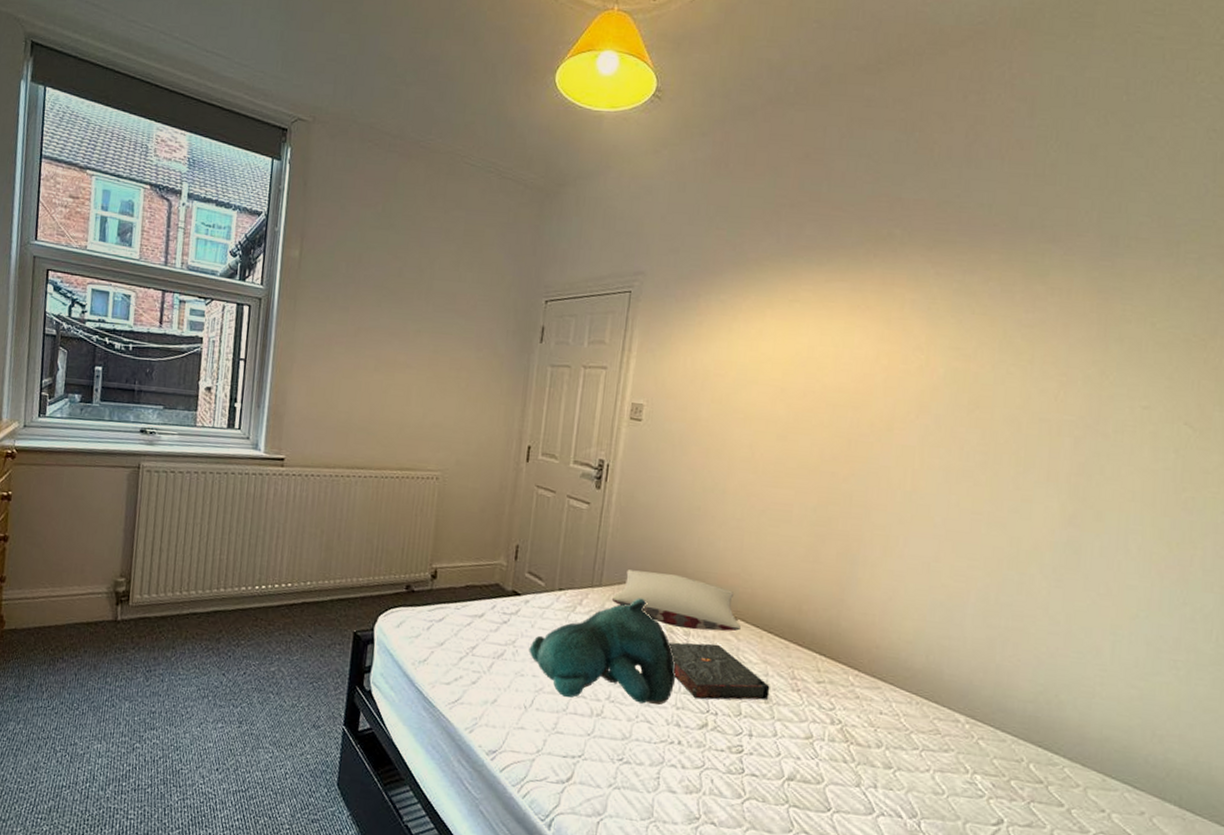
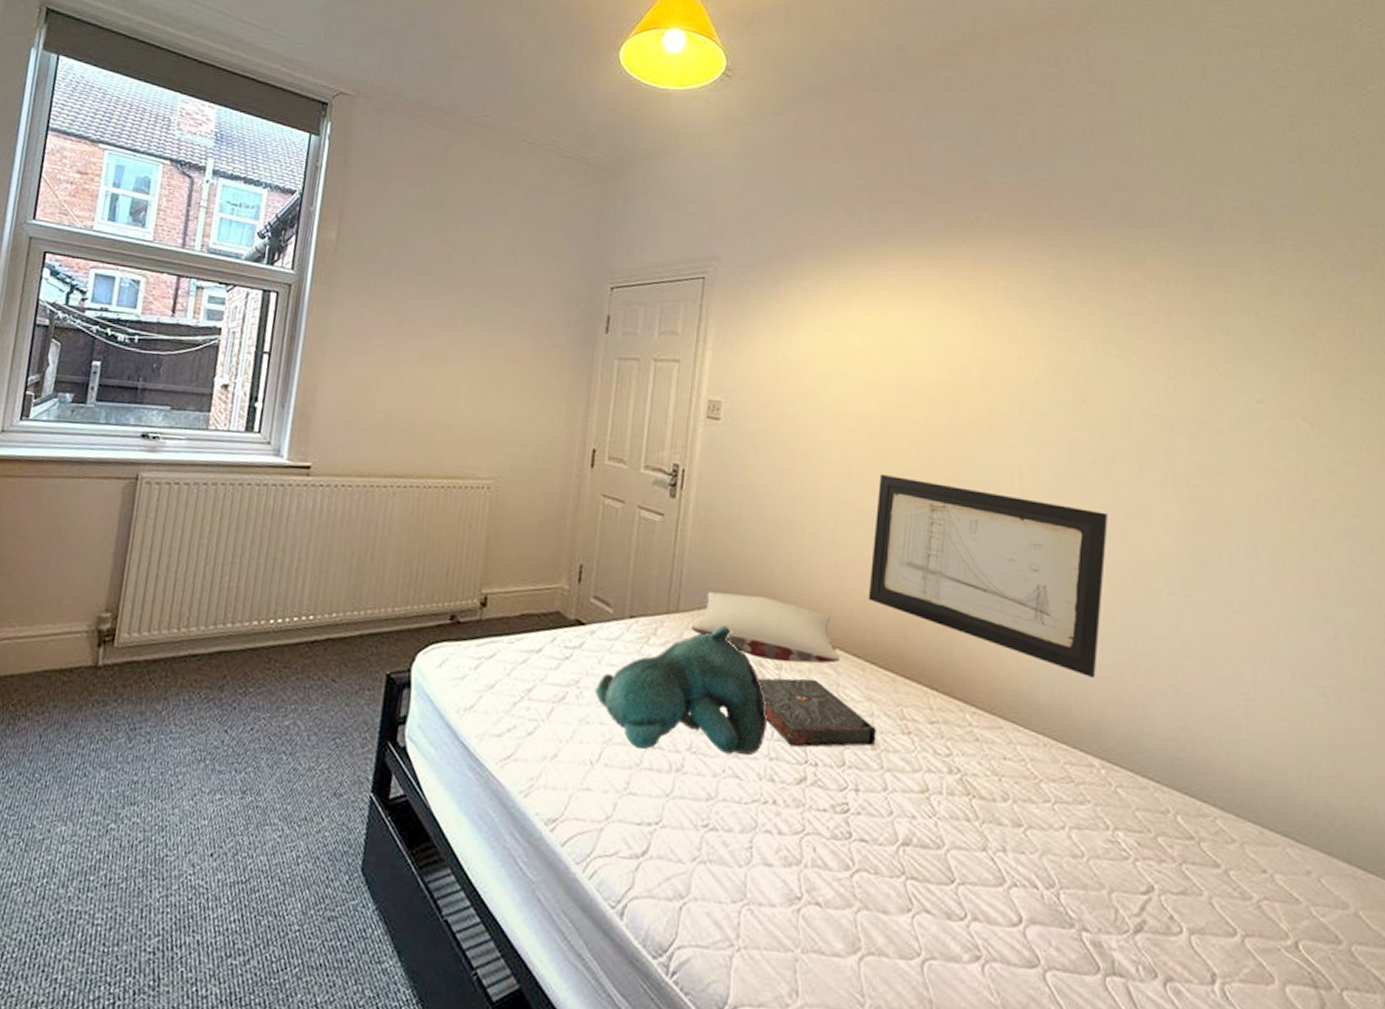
wall art: none [768,470,991,650] -> present [868,473,1108,679]

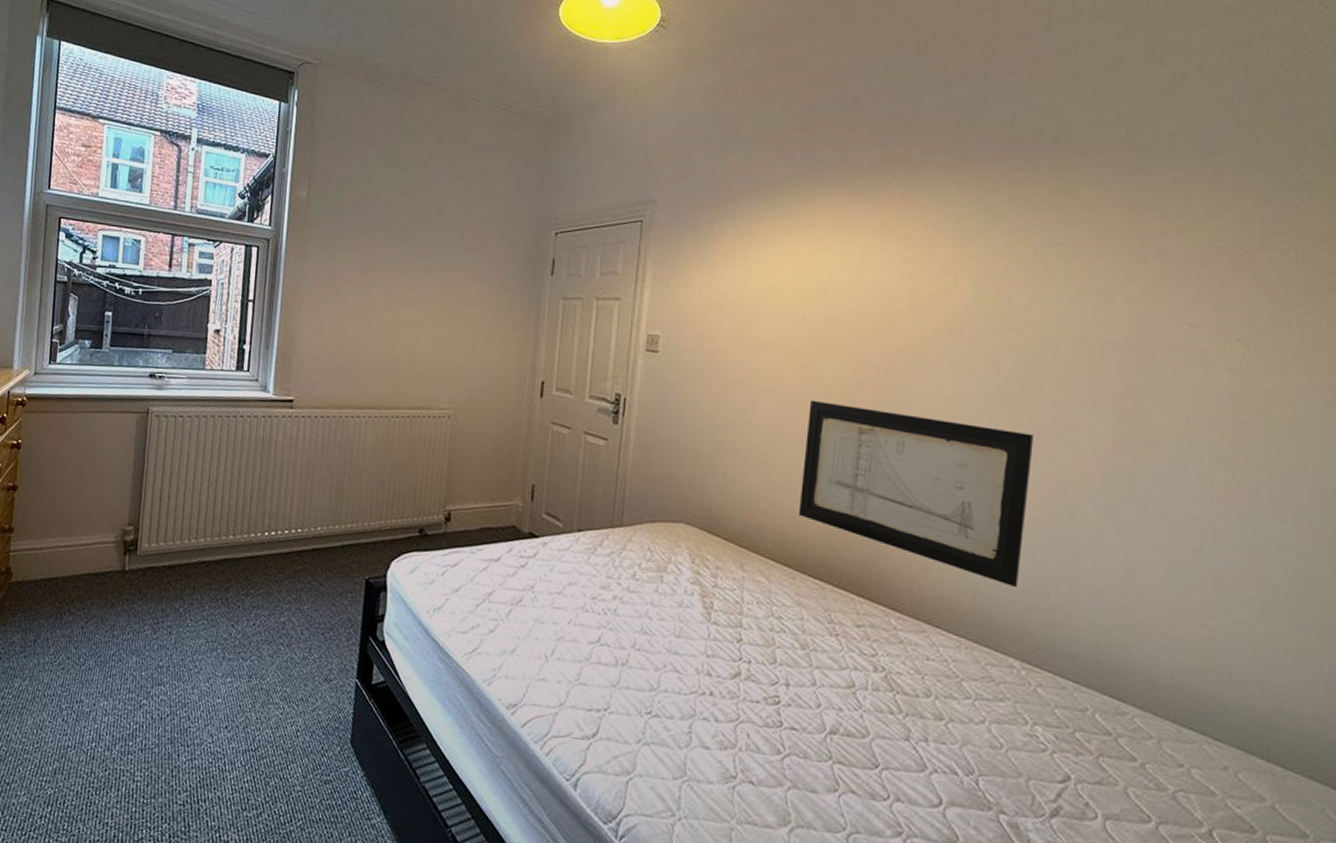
teddy bear: present [595,625,768,755] -> none [548,538,704,652]
pillow: present [690,592,839,664] -> none [633,508,771,572]
book: present [757,677,877,748] -> none [695,584,806,647]

